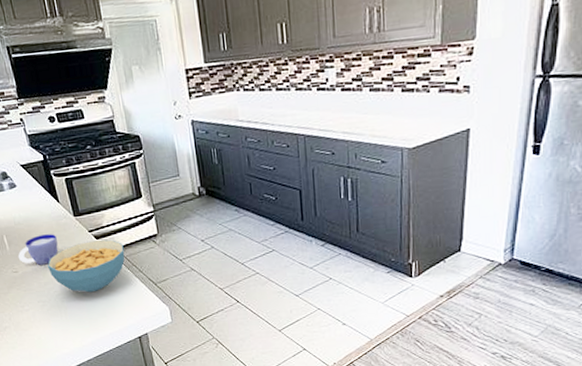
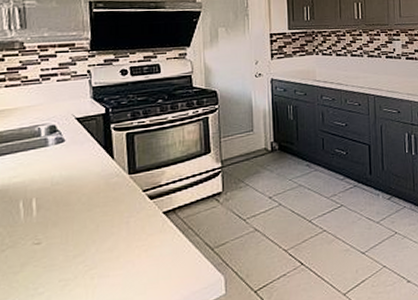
cup: present [18,234,58,265] -> none [45,195,102,234]
cereal bowl: present [47,239,125,293] -> none [83,199,182,265]

